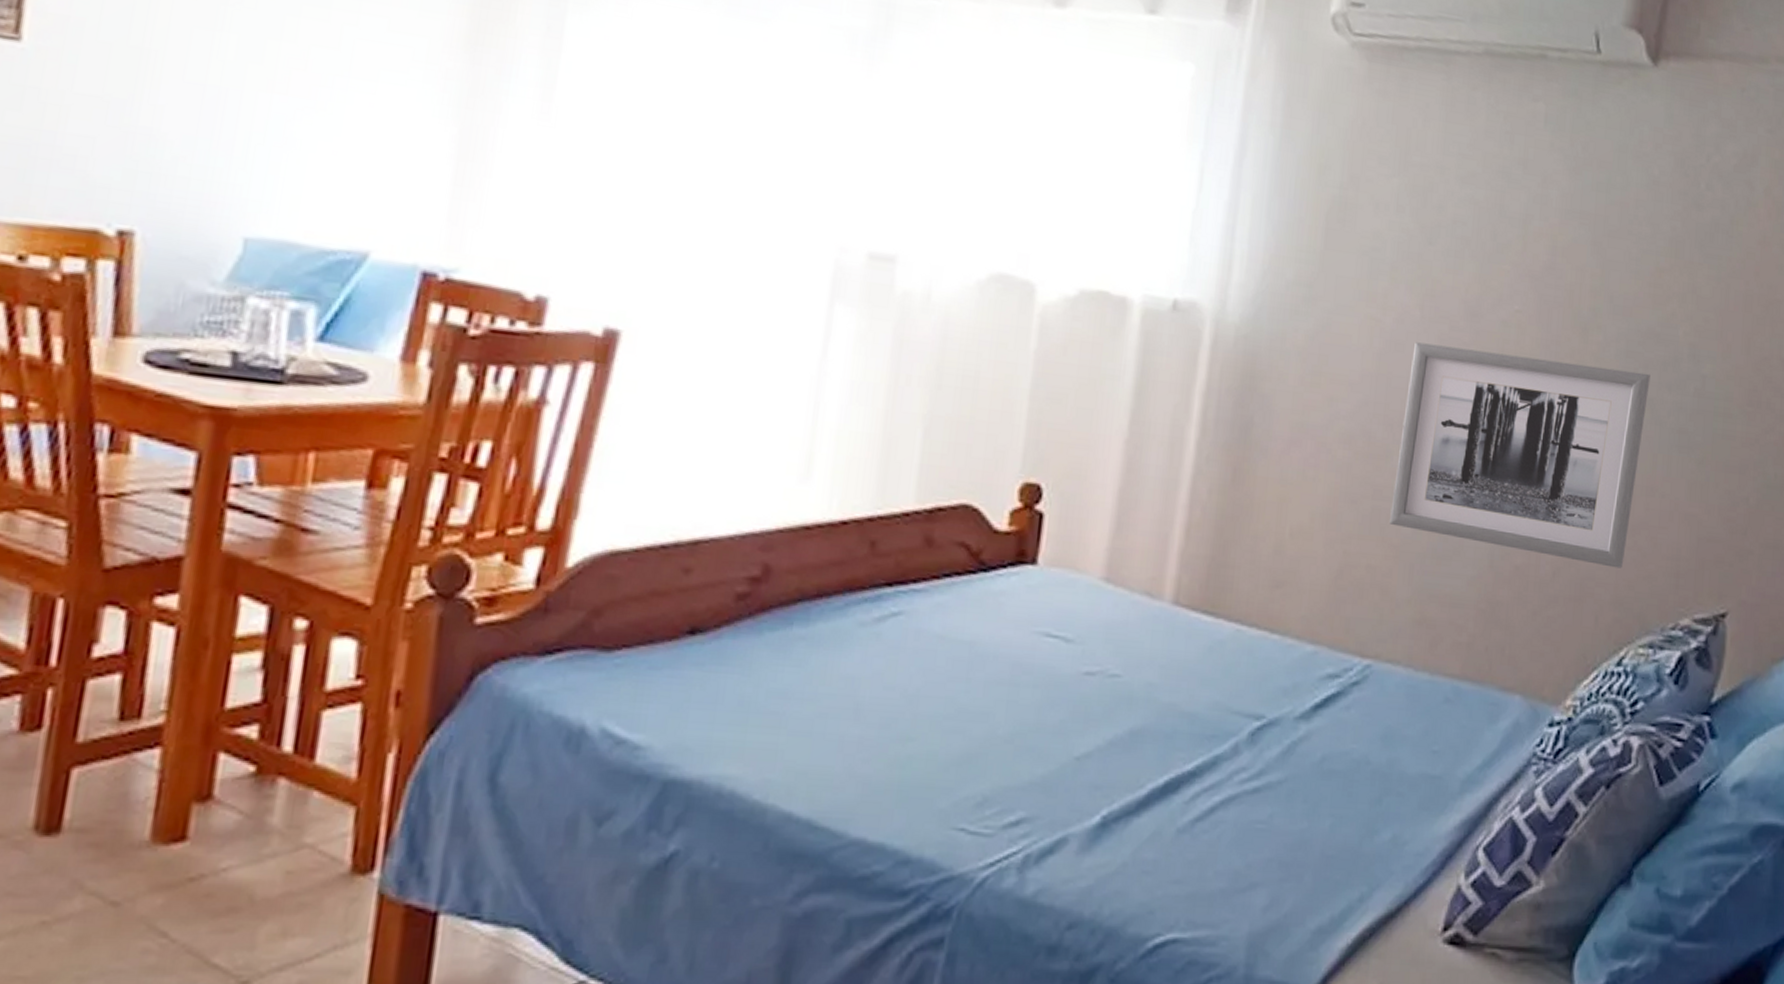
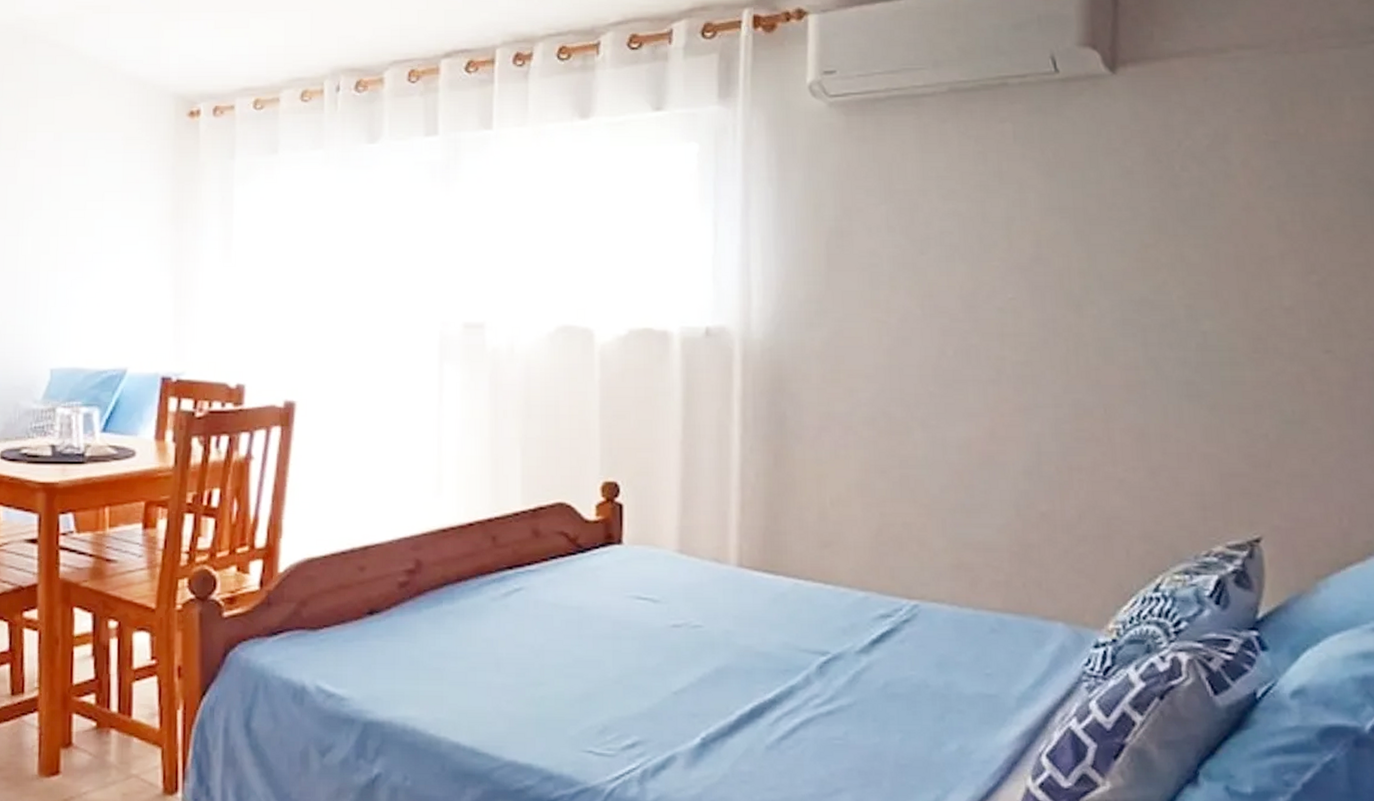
wall art: present [1390,342,1650,569] -> none [917,336,1151,507]

